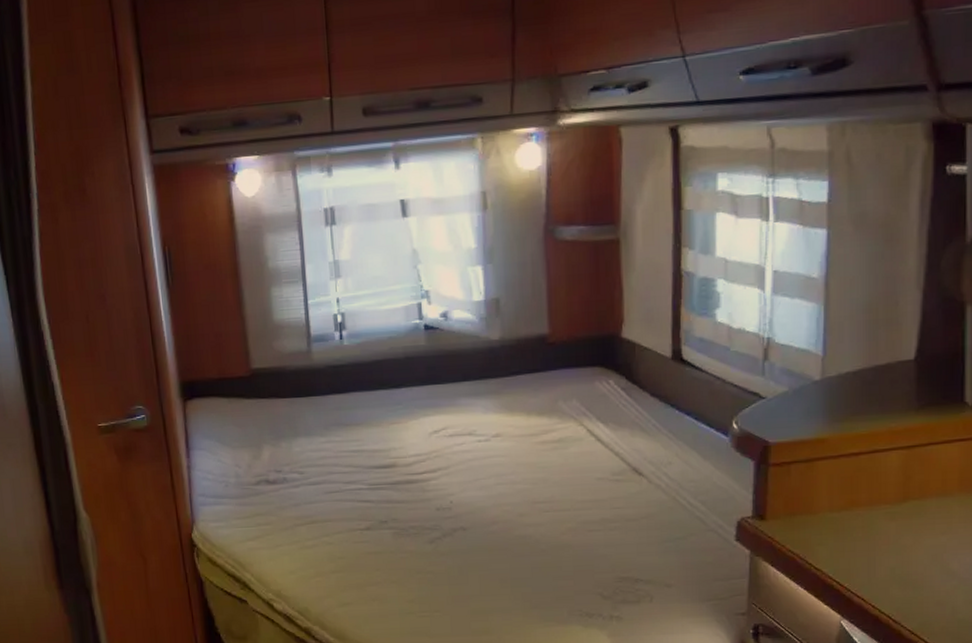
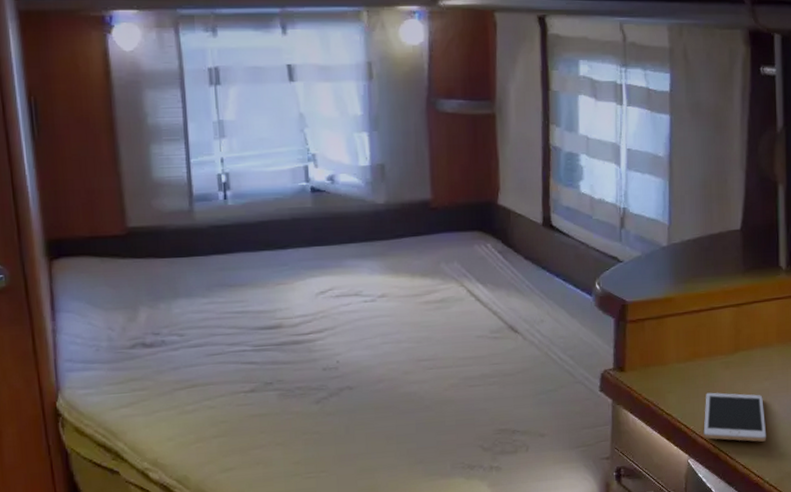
cell phone: none [860,546,942,605] -> present [703,392,767,442]

